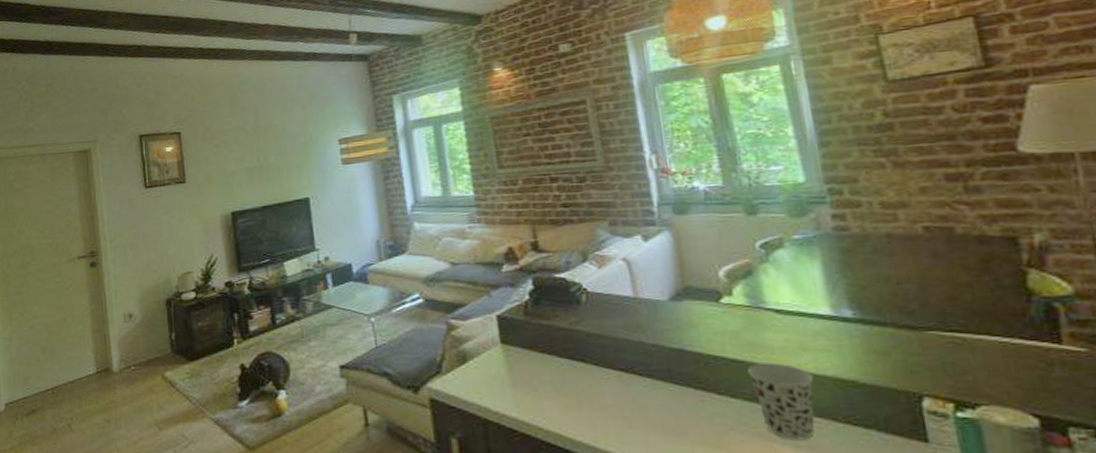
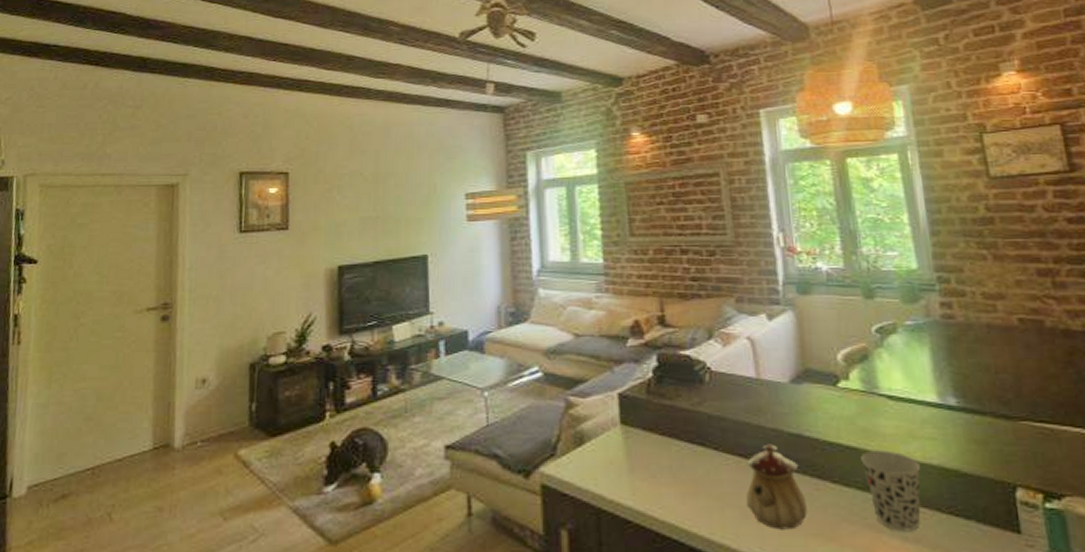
teapot: none [627,358,693,438] -> present [745,444,807,530]

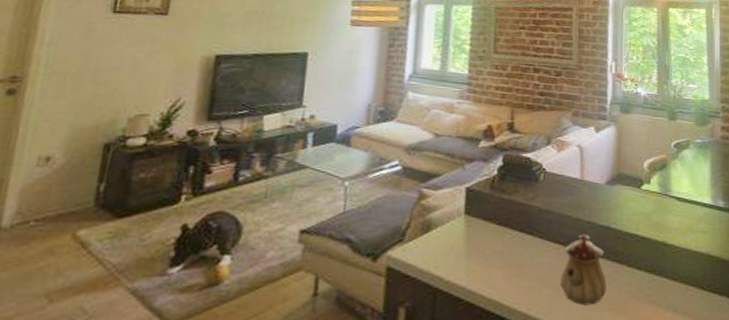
cup: present [861,450,921,532] -> none [651,240,694,306]

